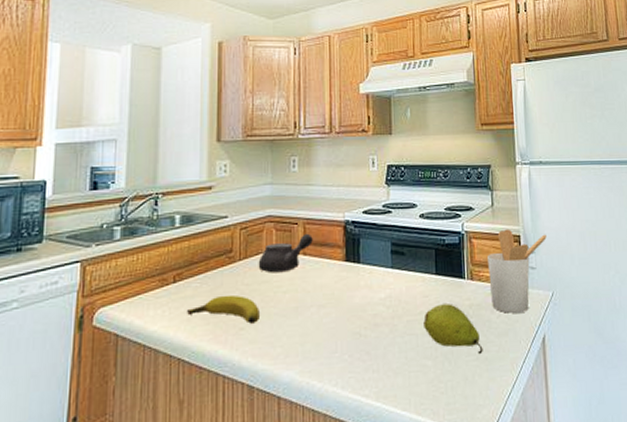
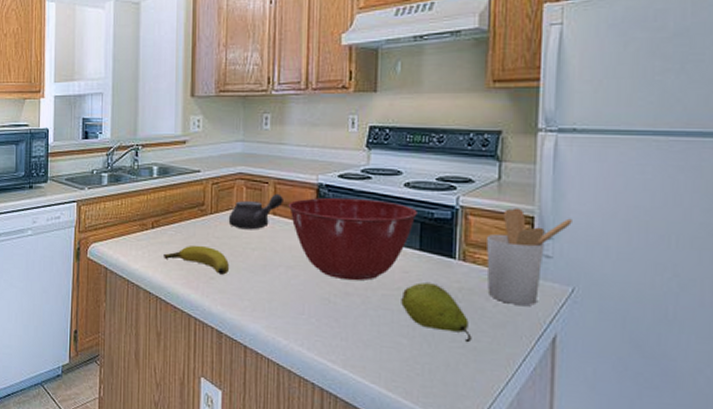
mixing bowl: none [317,231,432,312] -> present [288,197,417,281]

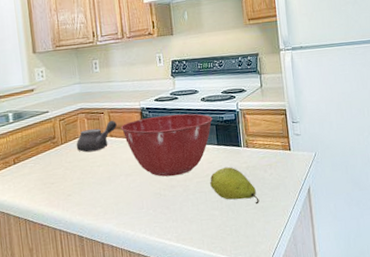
banana: present [164,245,229,275] -> none [27,170,82,191]
utensil holder: present [486,207,572,305] -> none [259,104,309,172]

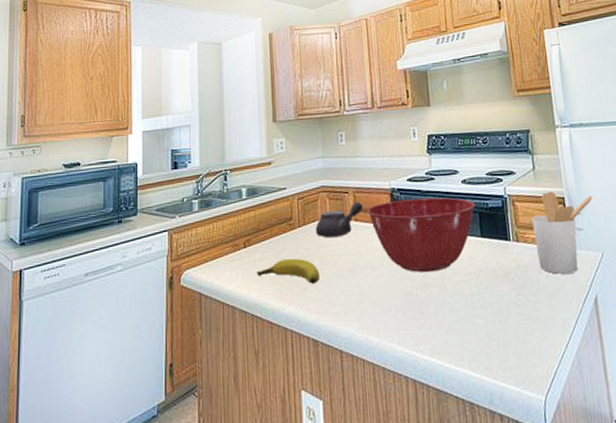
banana: none [27,170,82,191] -> present [257,258,320,284]
fruit: present [210,167,259,205] -> none [472,265,533,314]
utensil holder: none [259,104,309,172] -> present [532,191,592,274]

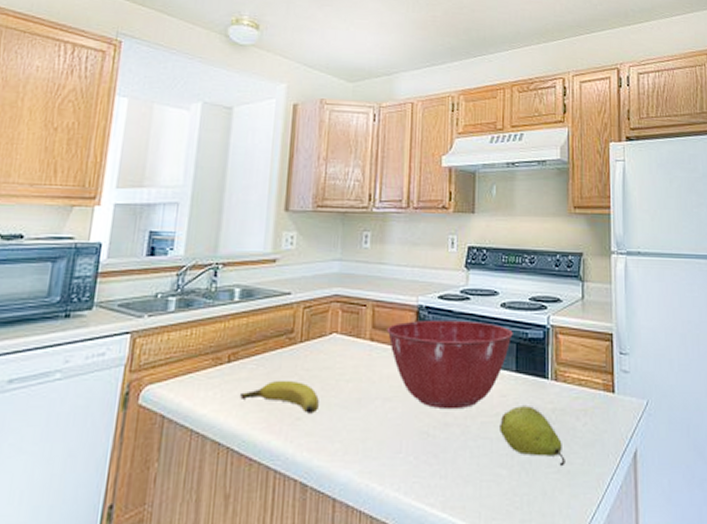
teapot: present [315,201,363,238] -> none [320,317,382,359]
fruit: none [472,265,533,314] -> present [500,406,565,467]
utensil holder: present [532,191,592,274] -> none [575,325,643,421]

